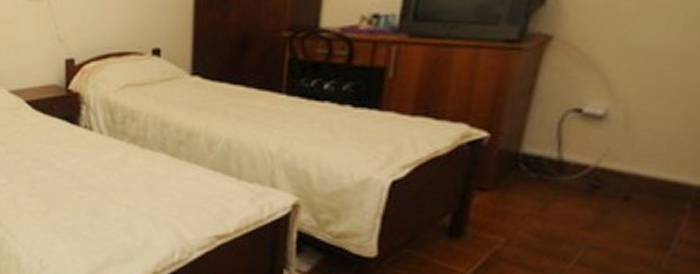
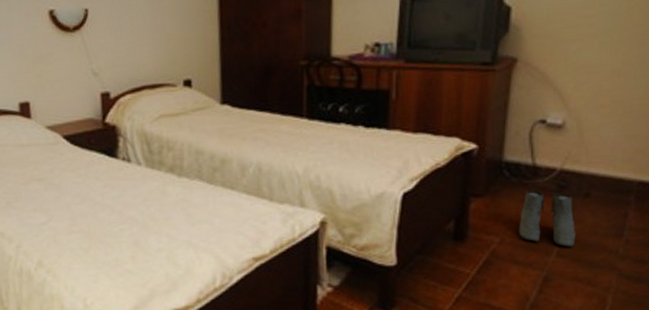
boots: none [530,188,607,255] -> present [518,190,576,247]

